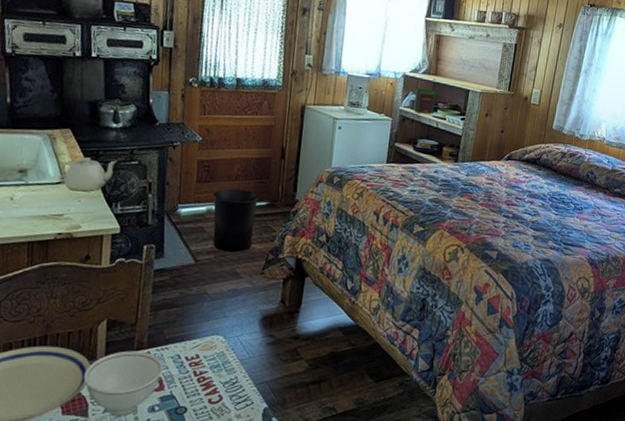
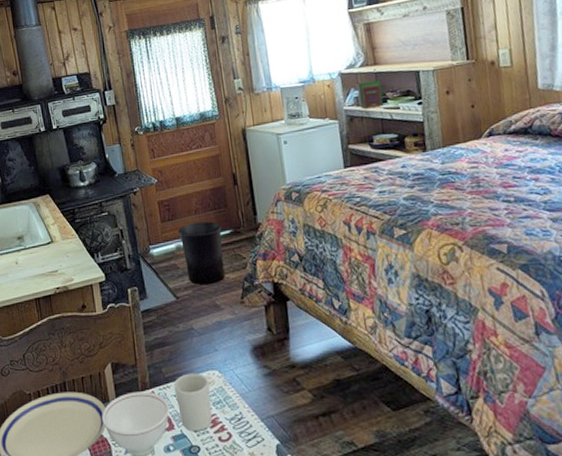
teapot: present [59,157,118,192] -> none [47,215,91,248]
mug: none [172,336,211,393] -> present [173,373,213,431]

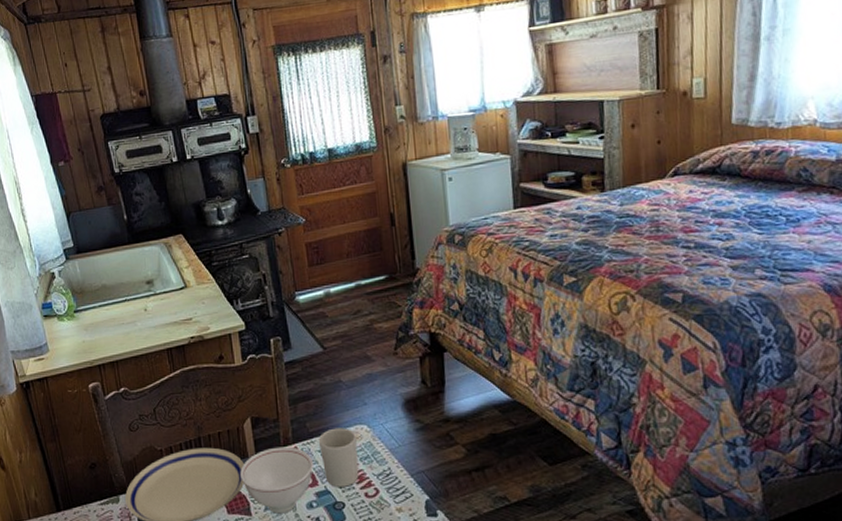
waste bin: present [177,221,225,285] -> none [327,266,378,335]
books: present [356,80,384,109] -> none [533,110,562,143]

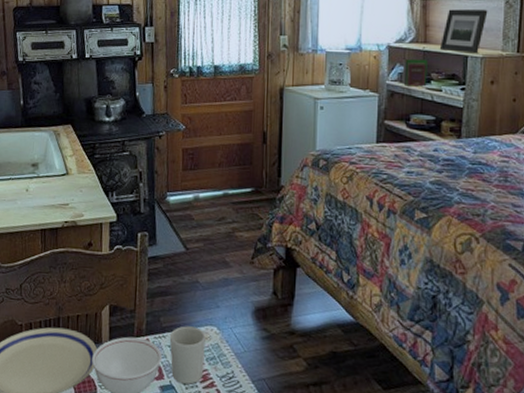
books: none [533,110,562,143] -> present [402,58,428,87]
picture frame: none [572,47,621,99] -> present [440,9,488,54]

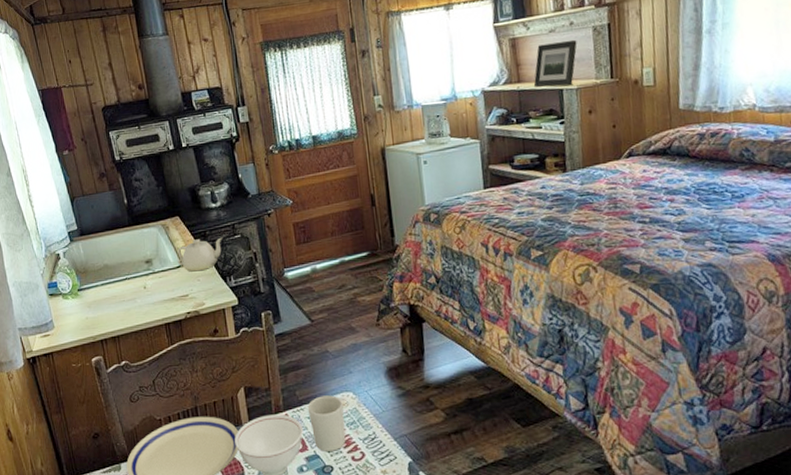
teapot: none [63,150,112,183] -> present [177,237,223,272]
books: present [402,58,428,87] -> none [499,98,526,128]

